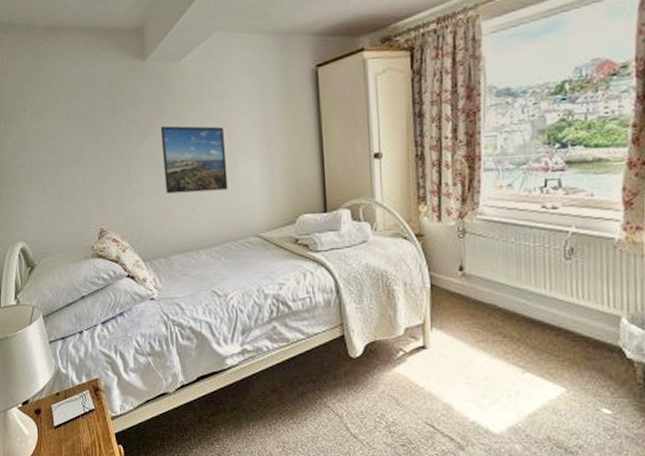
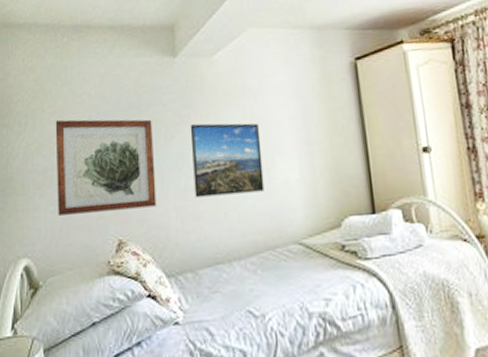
wall art: none [37,119,132,206] -> present [55,119,157,216]

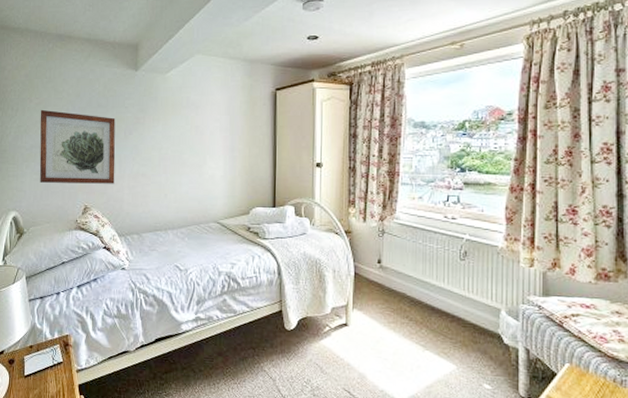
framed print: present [190,123,265,198] -> none [144,125,197,182]

